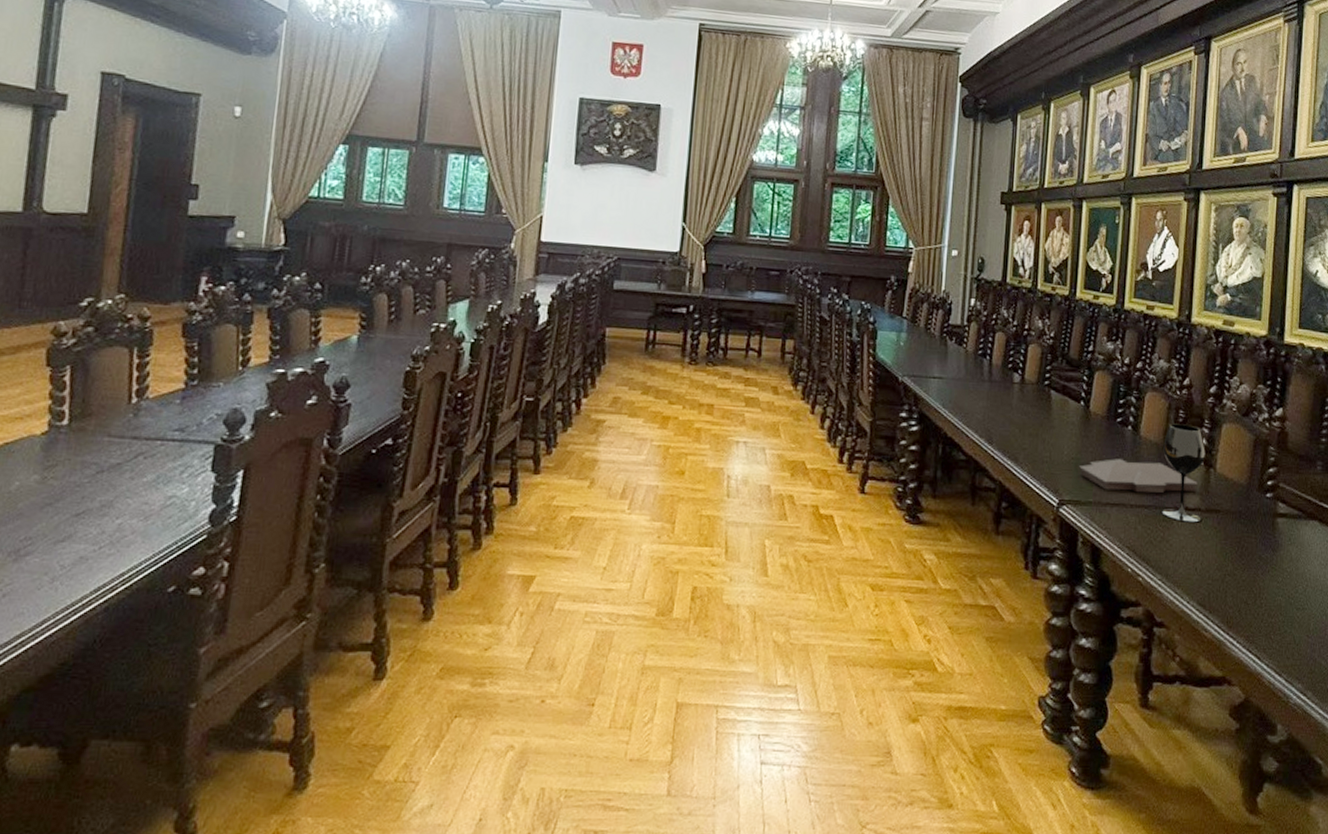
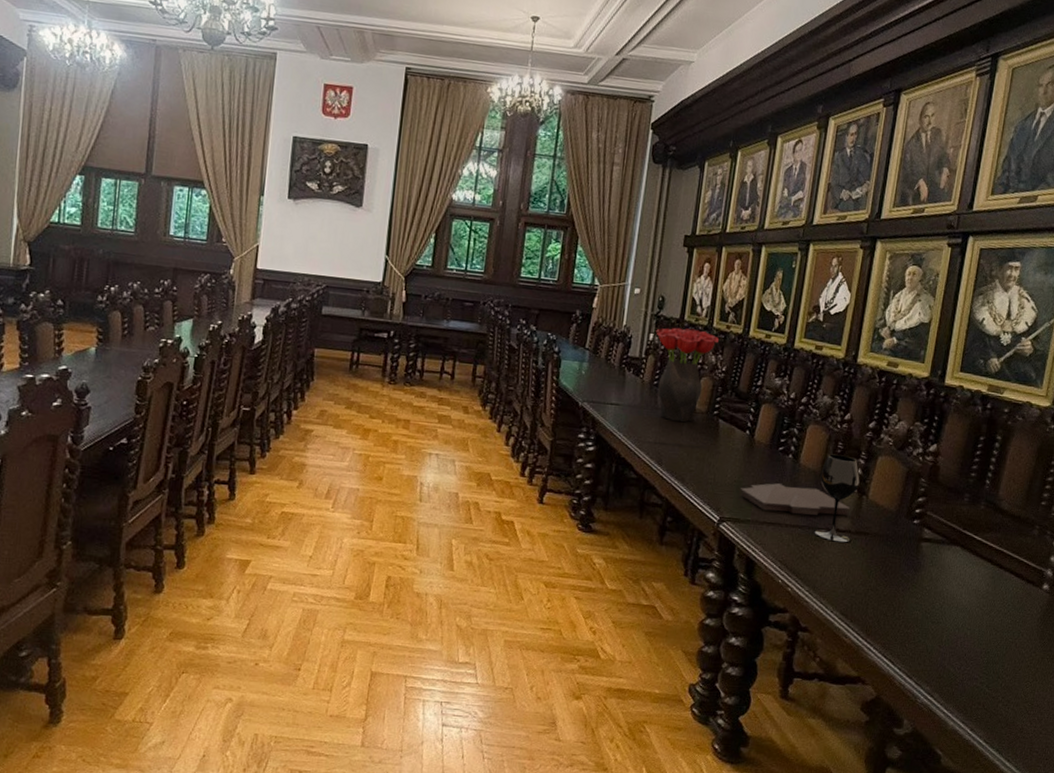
bouquet: none [977,290,1044,395] -> present [656,327,719,423]

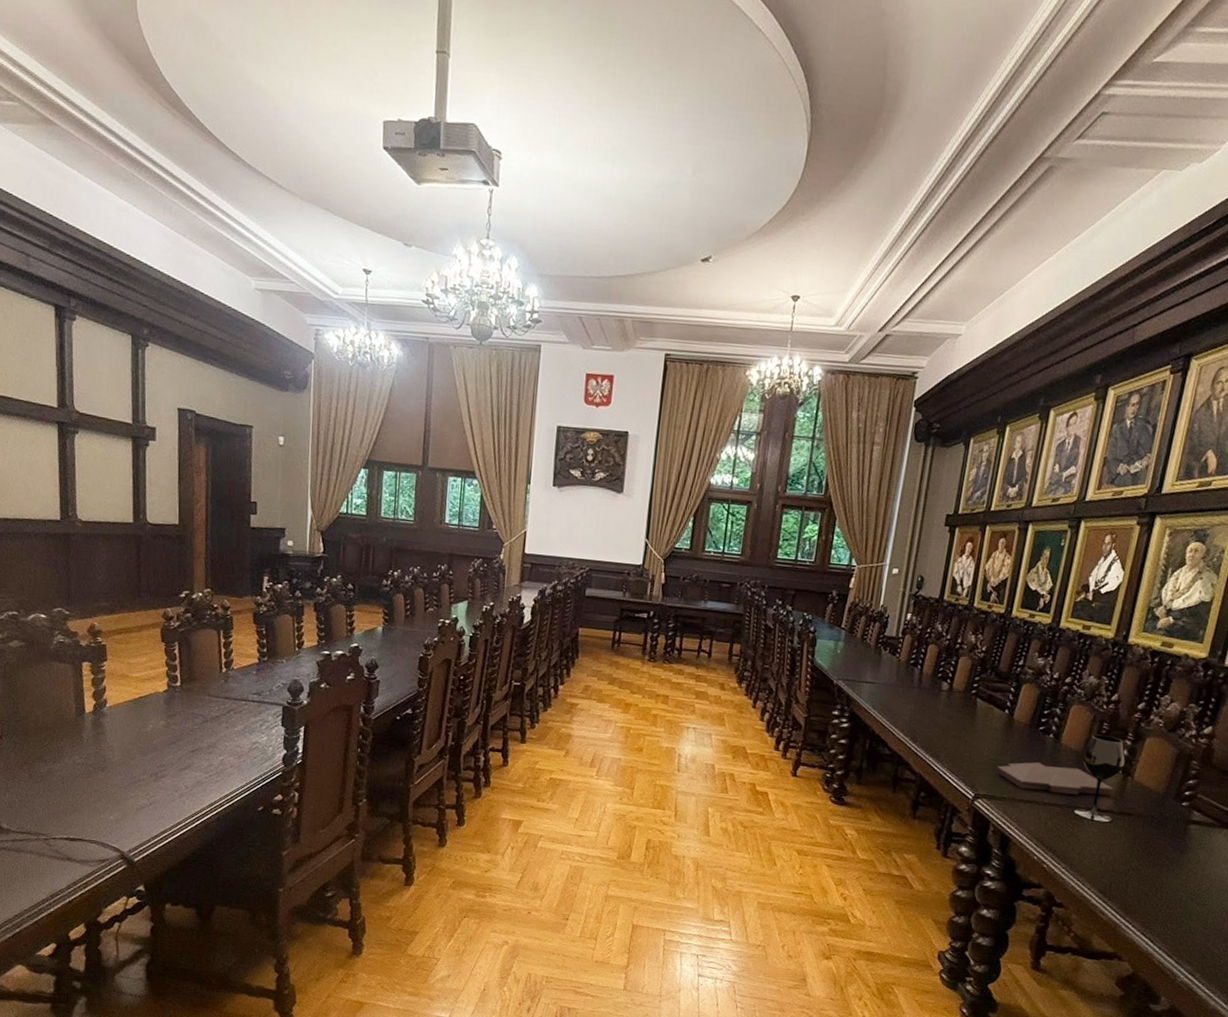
bouquet: present [656,327,719,423] -> none [913,607,980,701]

